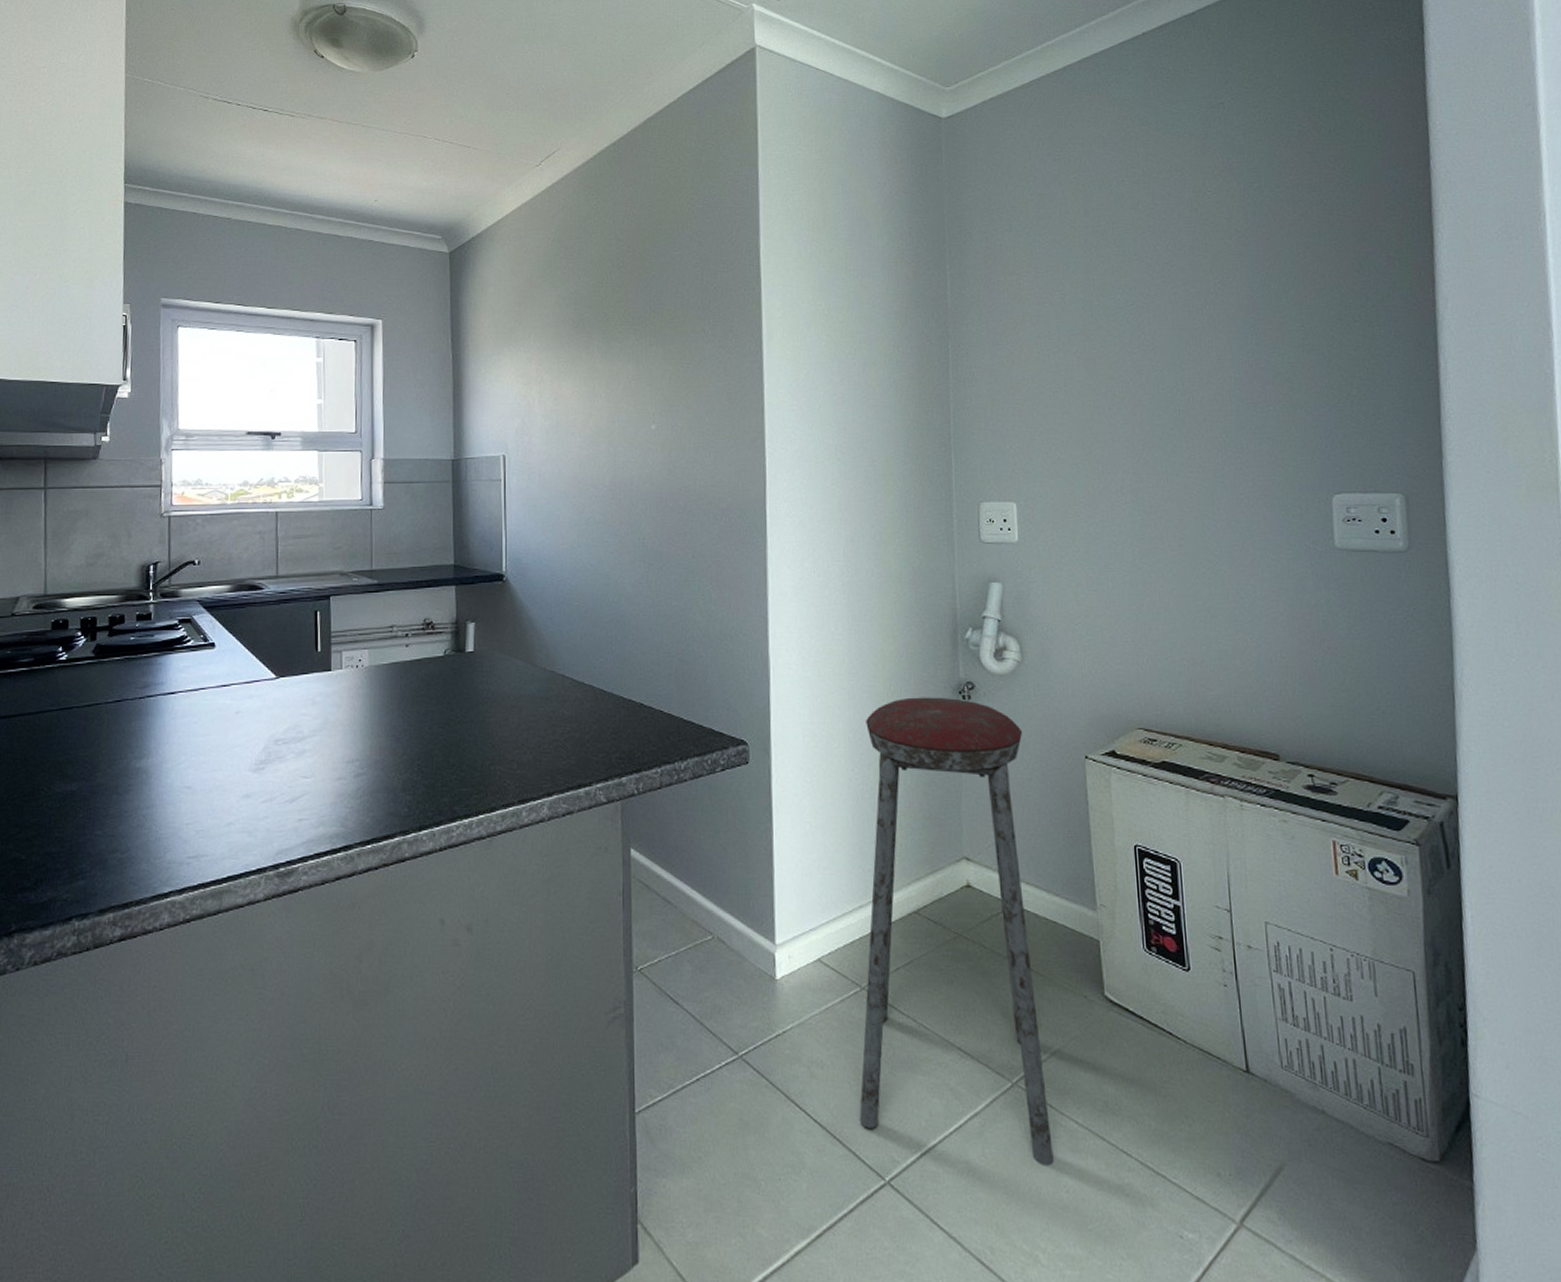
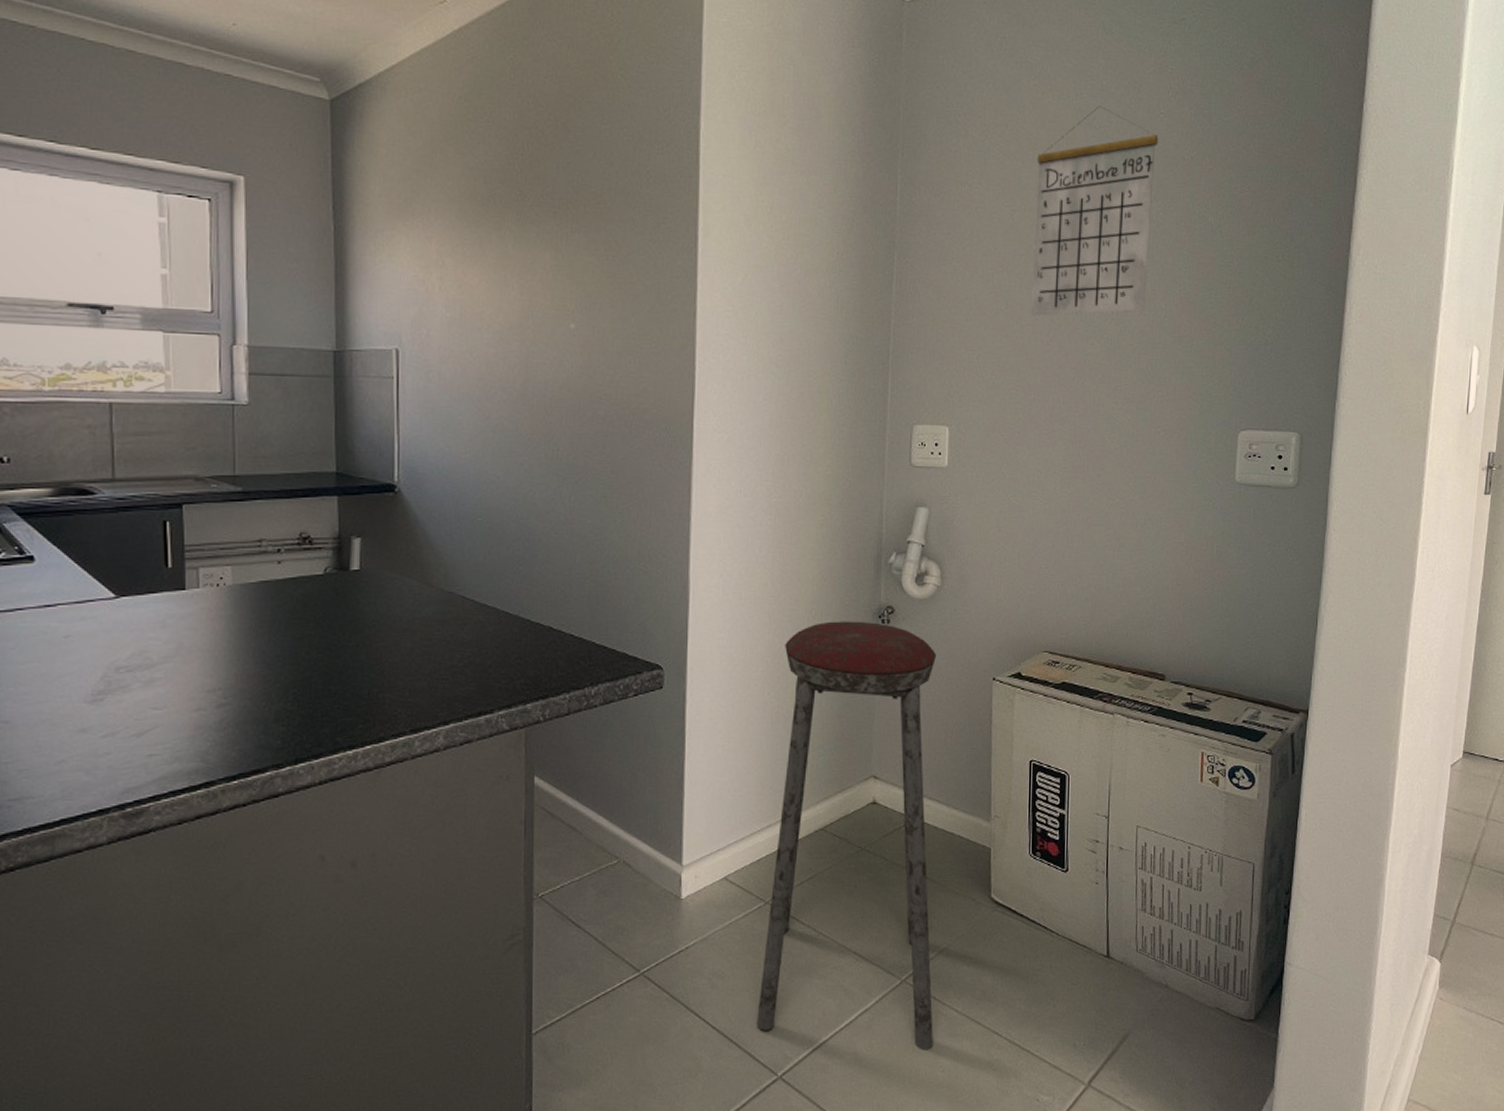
calendar: none [1083,191,1212,392] -> present [1031,106,1159,316]

